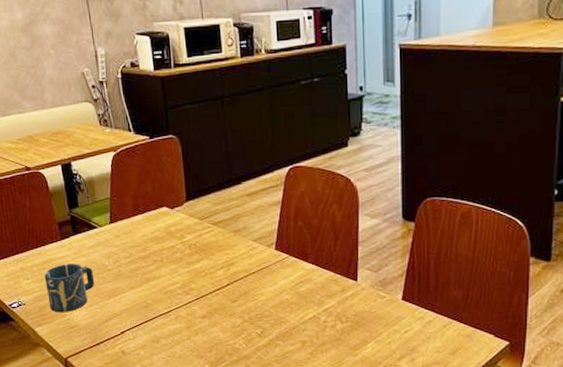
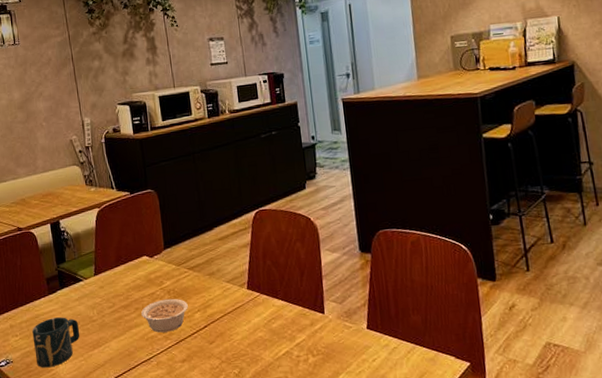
legume: none [160,253,210,287] -> present [141,298,188,333]

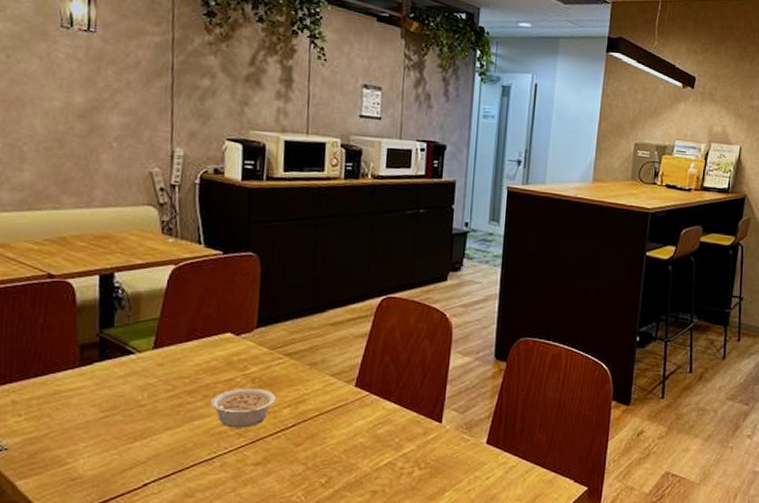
cup: present [32,317,80,368] -> none [44,397,118,460]

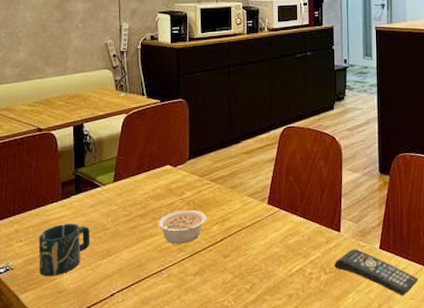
cup: none [44,397,118,460] -> present [38,223,91,277]
remote control: none [431,443,528,497] -> present [334,249,418,296]

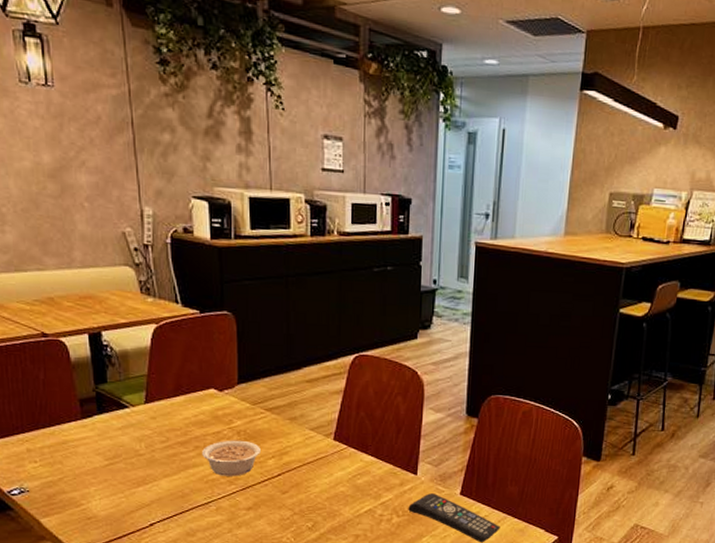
cup: present [38,223,91,277] -> none [57,446,121,502]

